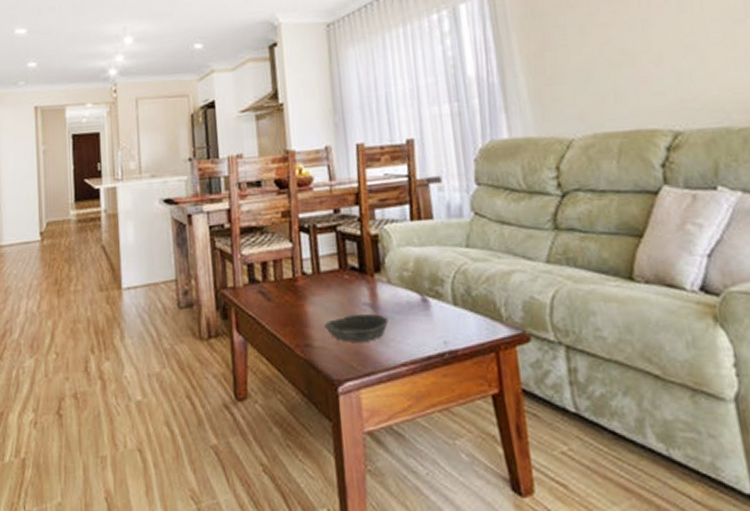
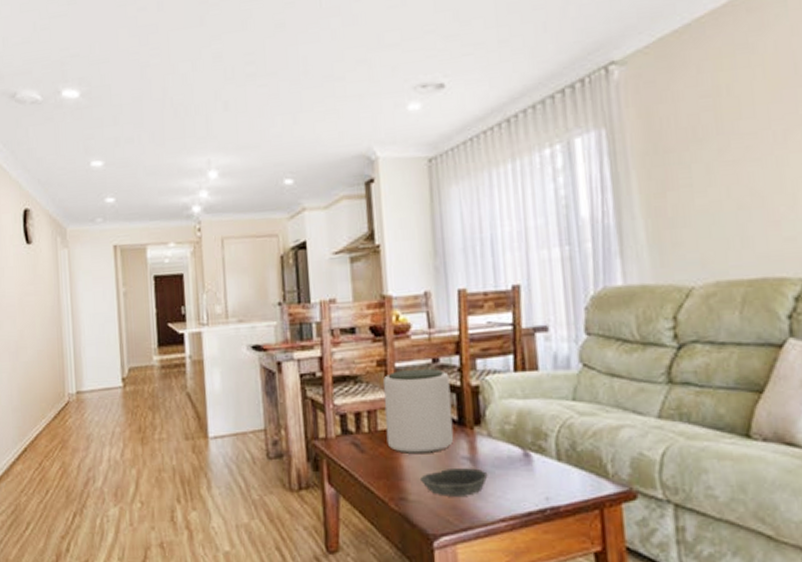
plant pot: none [288,218,356,301] -> present [383,368,454,454]

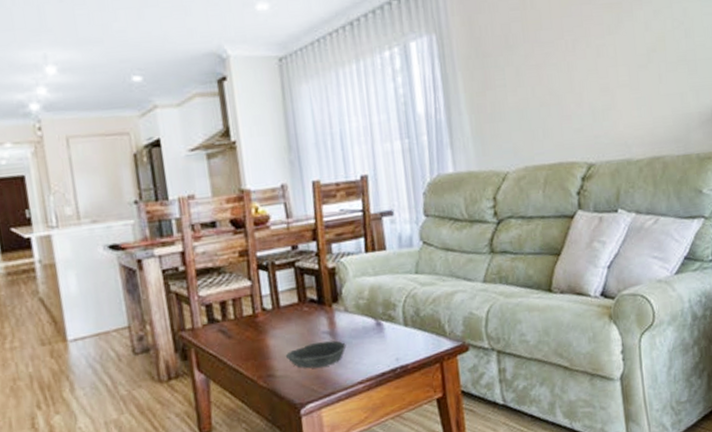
plant pot: present [383,368,454,454] -> none [246,255,315,335]

